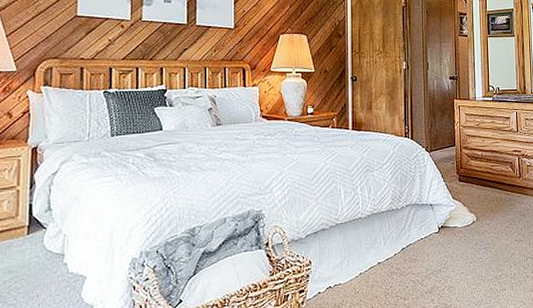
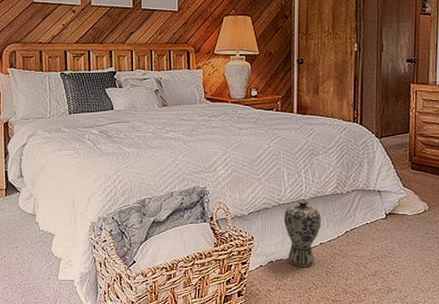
vase: none [341,217,378,291] -> present [283,199,321,267]

